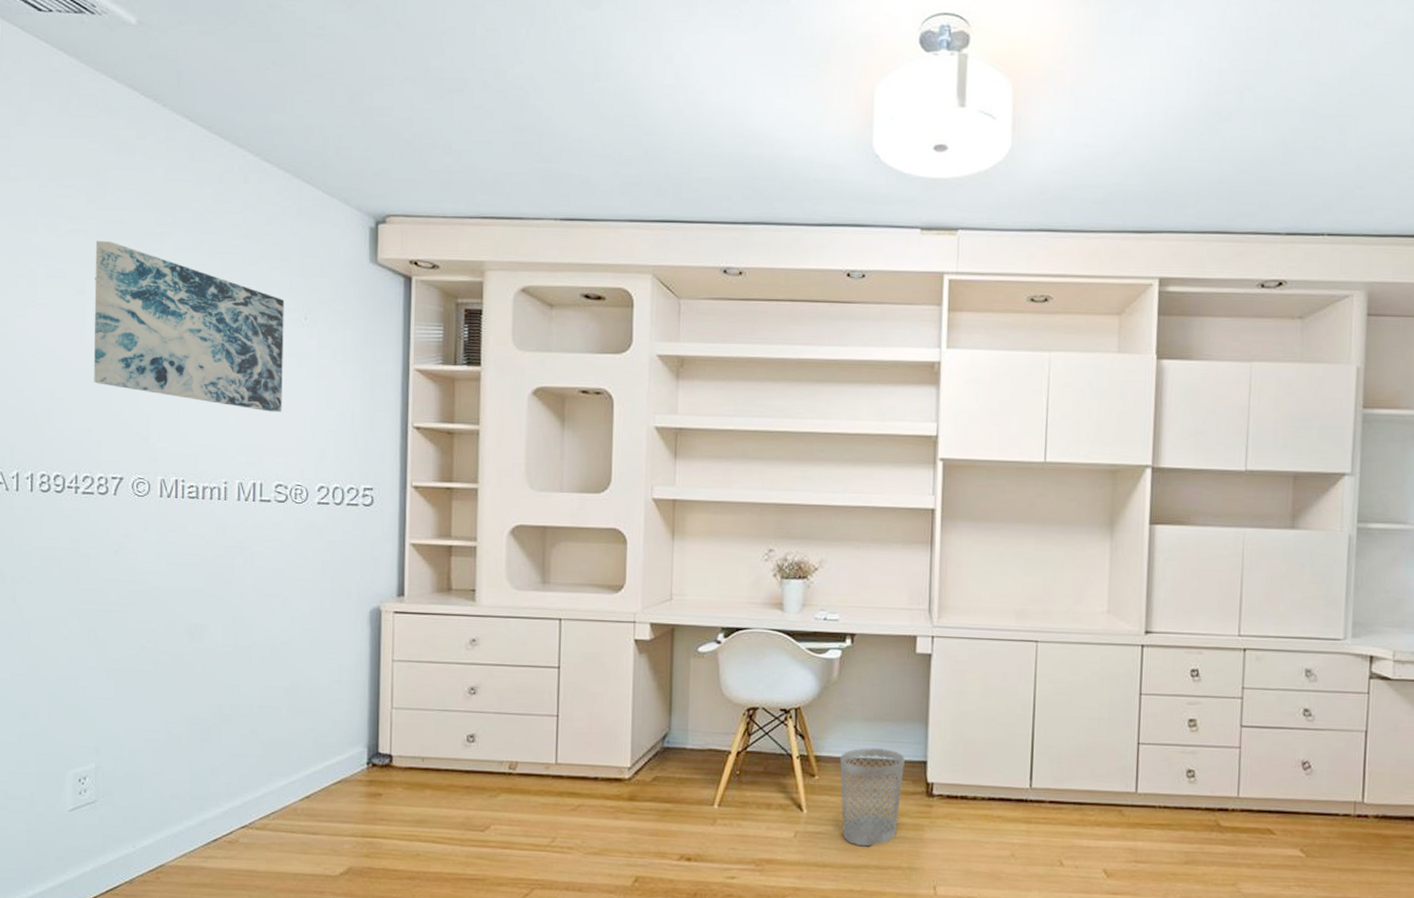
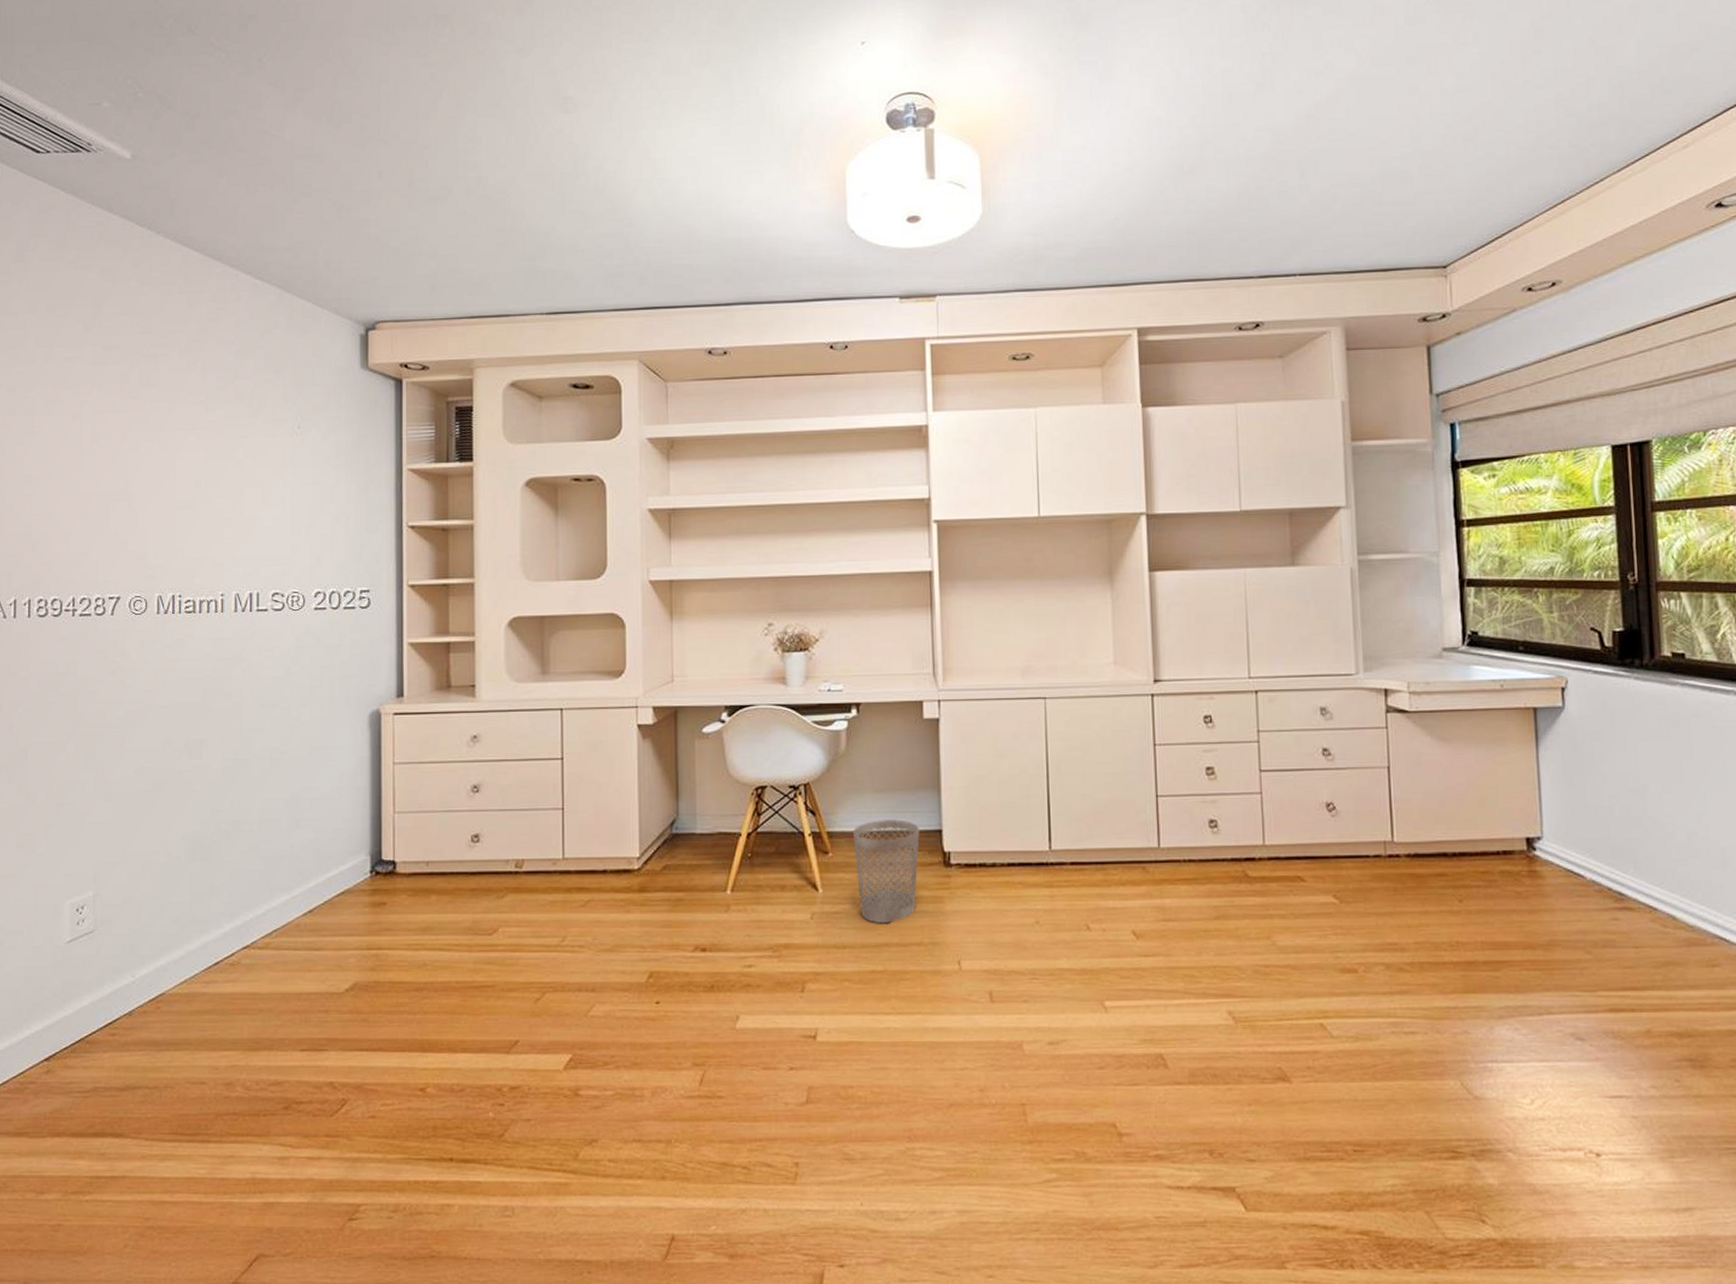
wall art: present [94,241,284,413] -> none [91,366,278,522]

